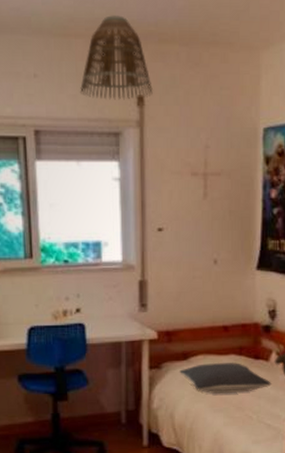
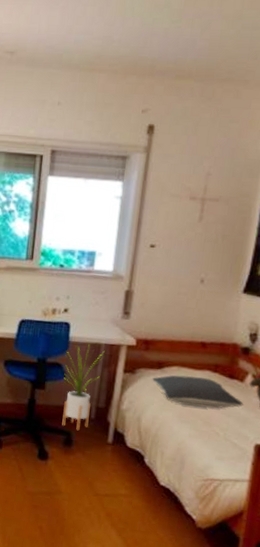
lamp shade: present [79,15,153,100] -> none [95,53,164,128]
house plant: none [84,344,126,439] -> present [62,344,105,431]

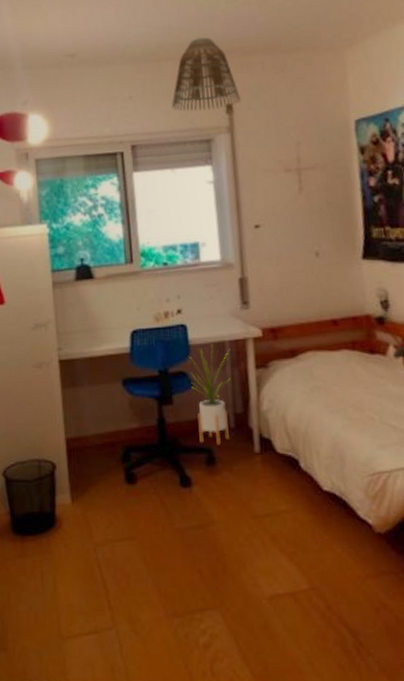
lamp shade: none [95,53,164,128] -> present [171,37,241,112]
pillow: present [152,375,244,409] -> none [288,357,392,393]

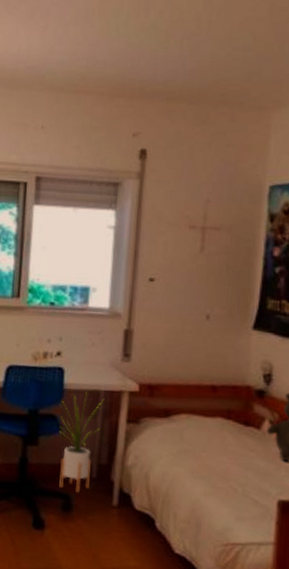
lamp shade: present [171,37,241,112] -> none [83,75,156,153]

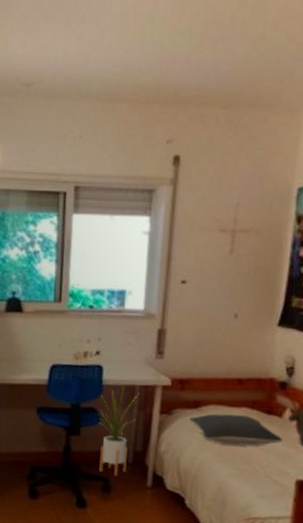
pillow: none [159,424,262,461] -> present [189,413,283,446]

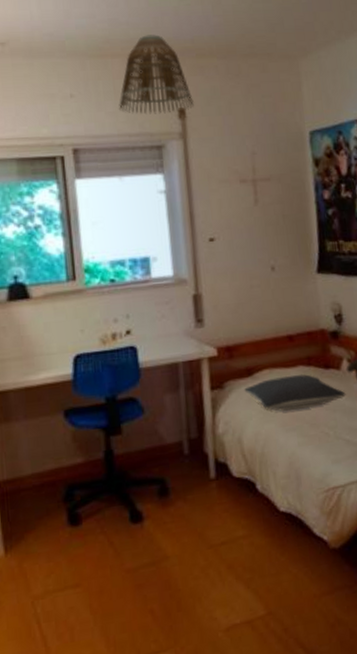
house plant: present [99,387,140,476] -> none [138,366,184,474]
lamp shade: none [119,81,189,160] -> present [118,34,194,115]

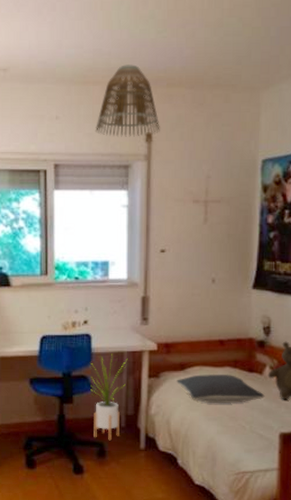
house plant: none [138,366,184,474] -> present [90,353,128,441]

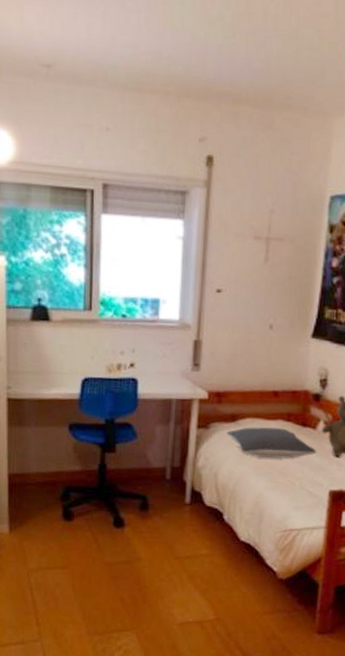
house plant: present [90,353,128,441] -> none [135,400,176,494]
lamp shade: present [94,64,160,137] -> none [149,73,223,159]

